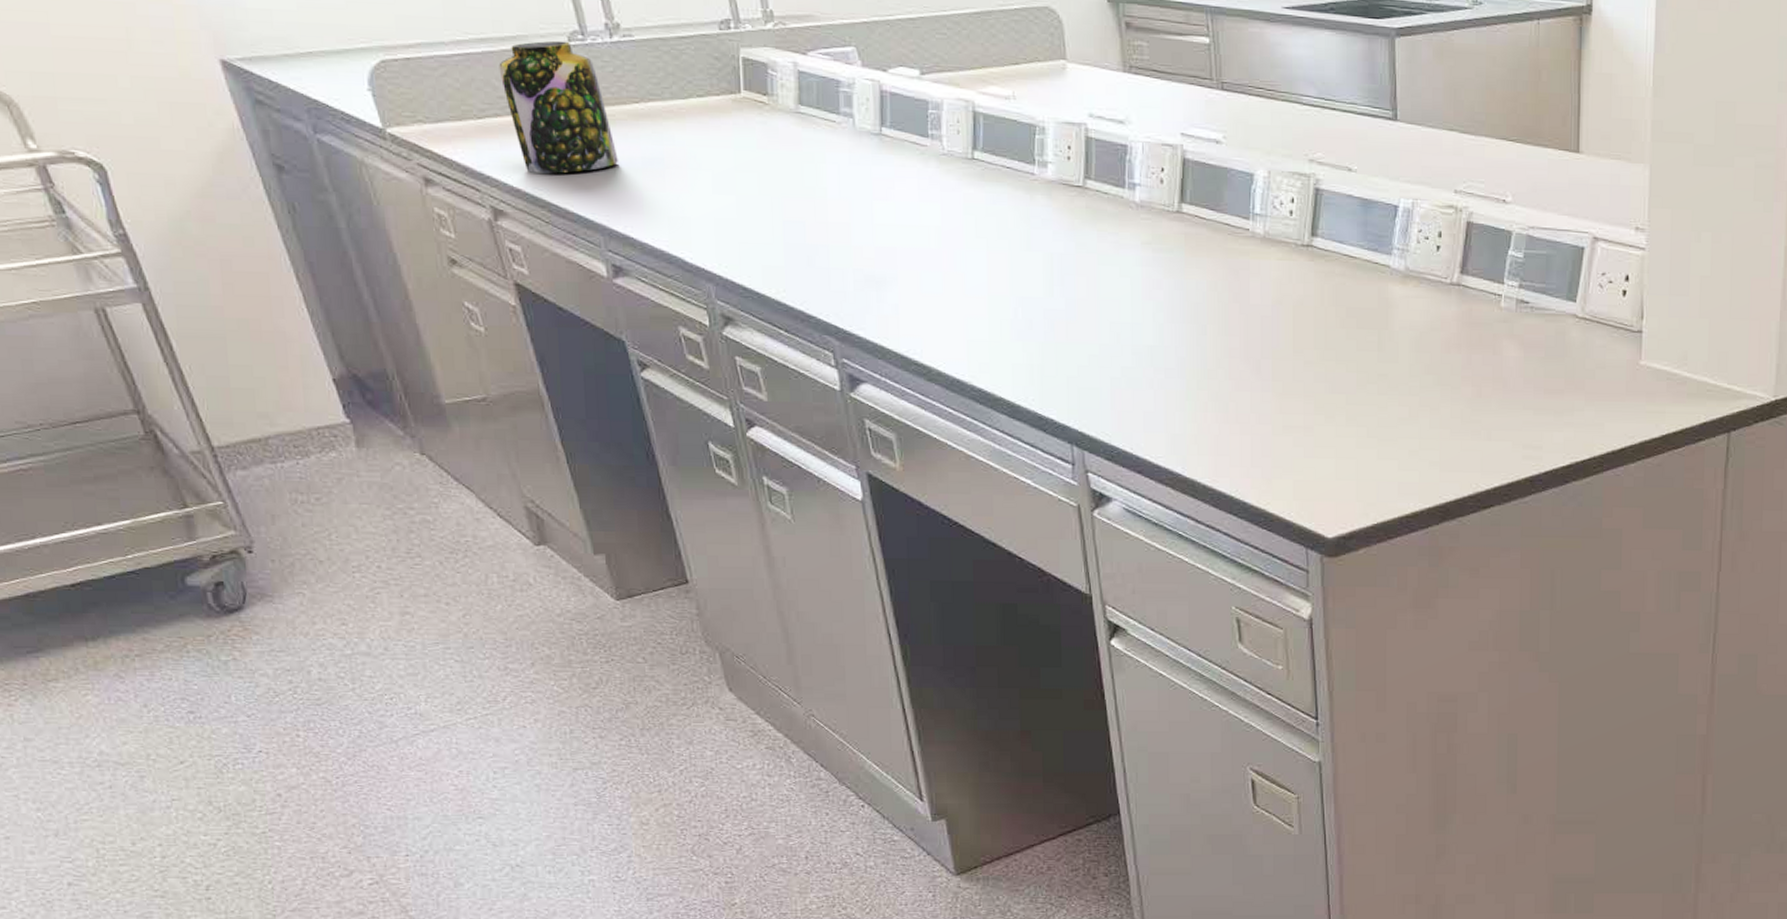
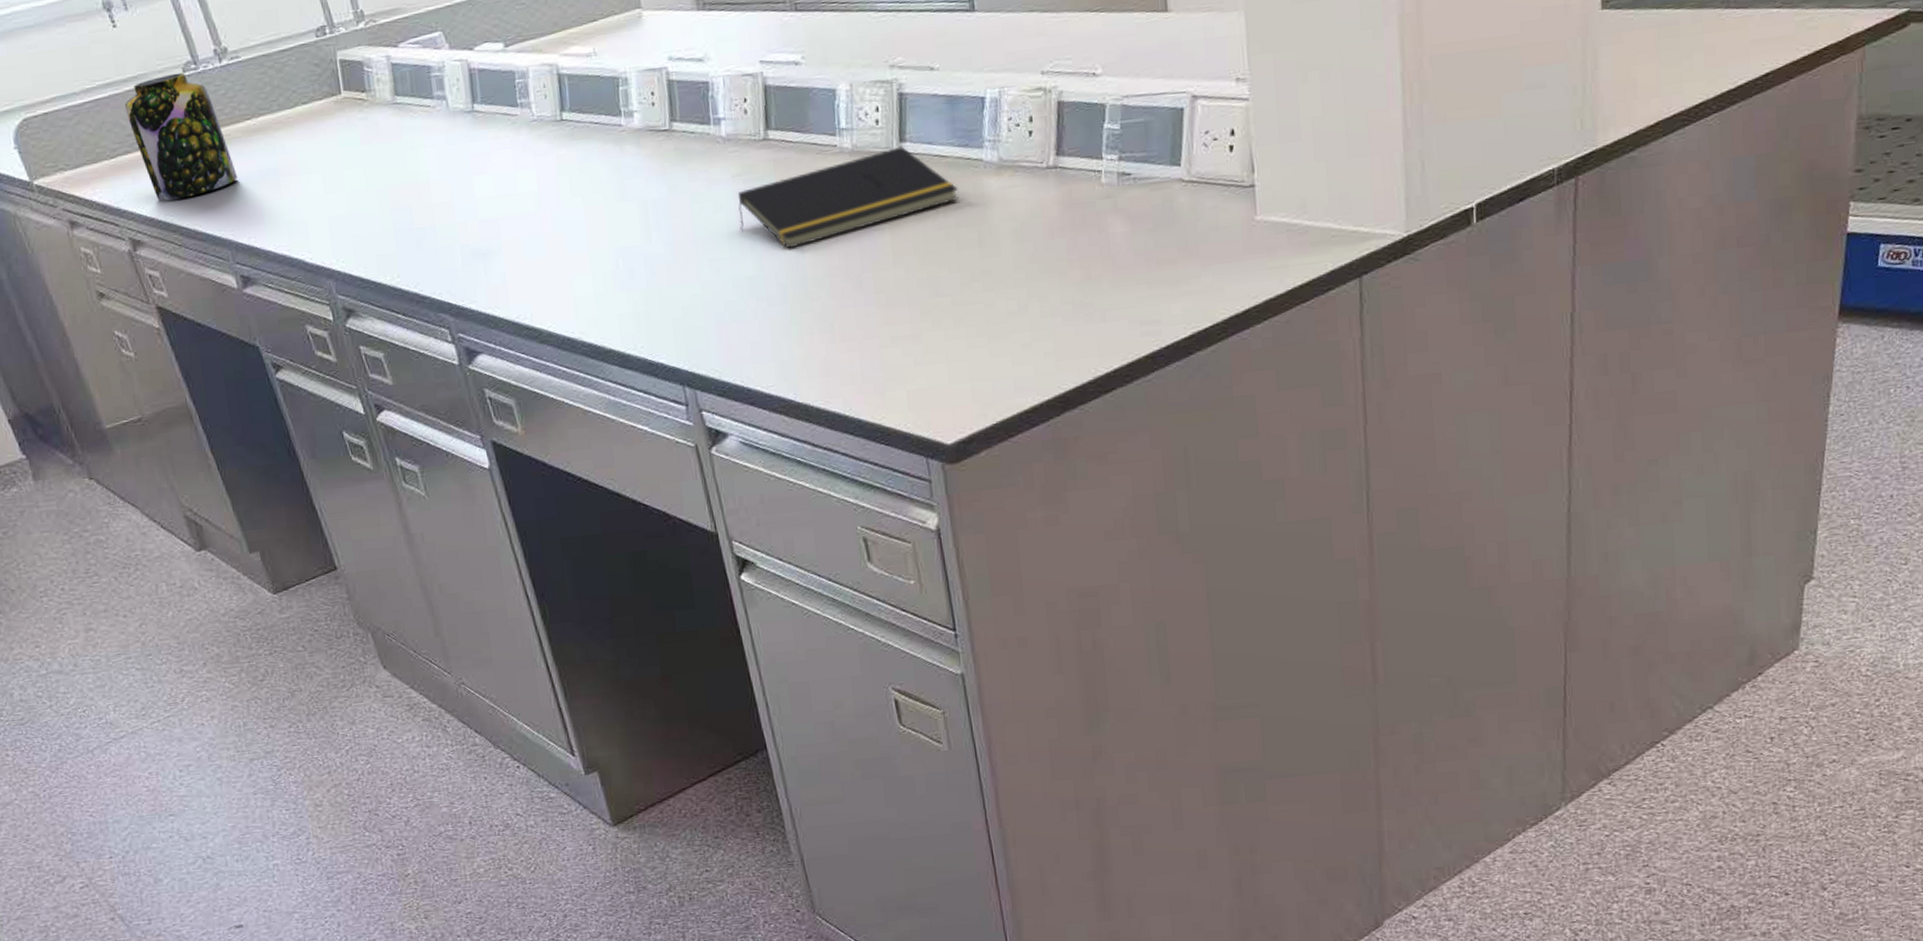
notepad: none [1144,241,1363,324] -> present [737,146,959,249]

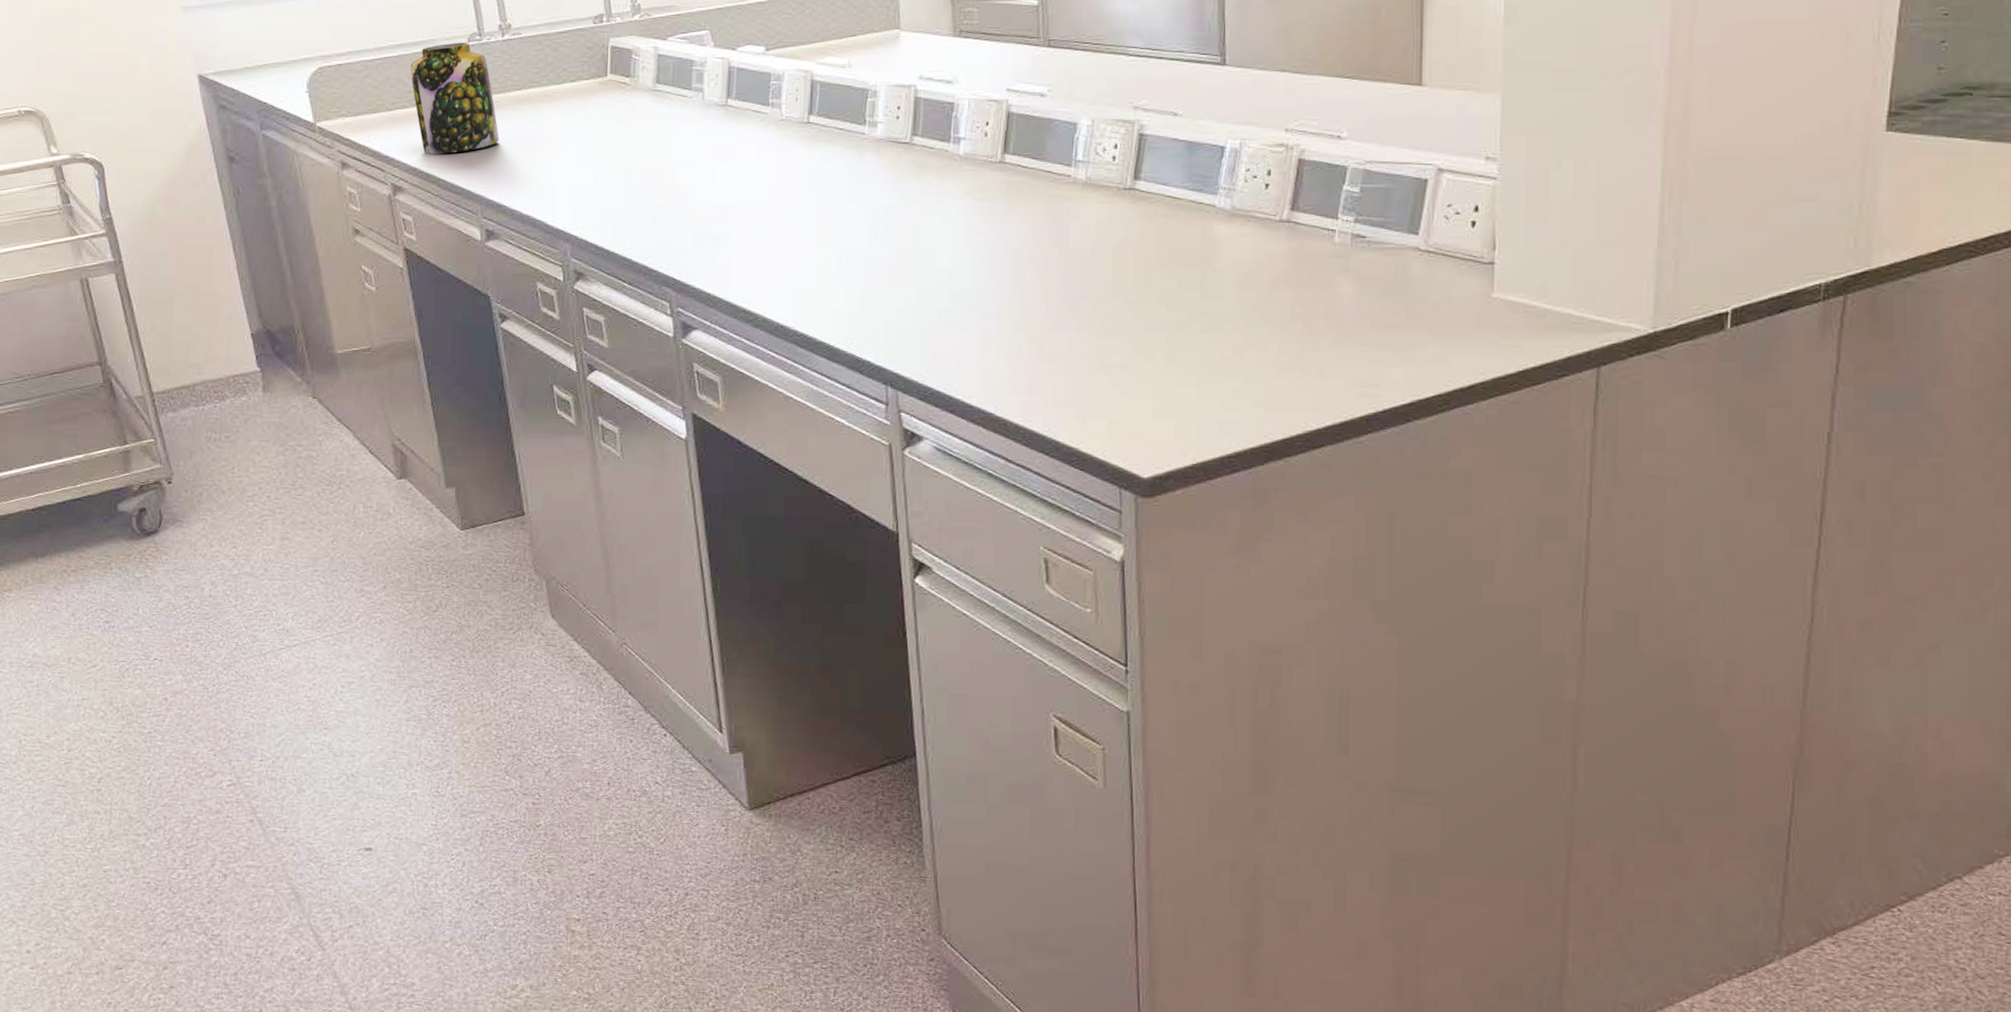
notepad: present [737,146,959,249] -> none [964,184,1187,268]

